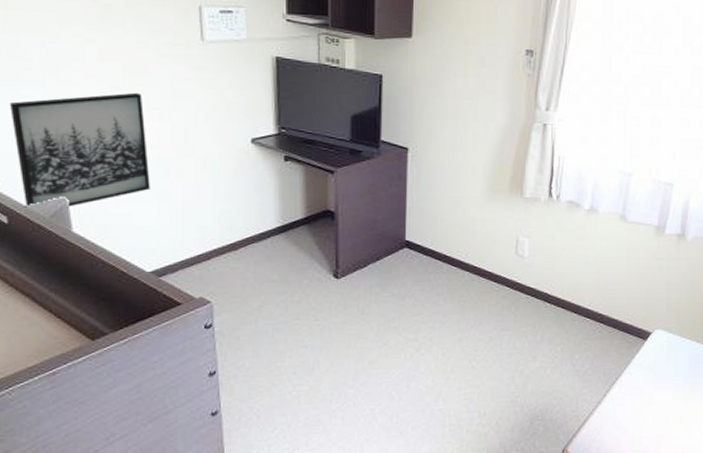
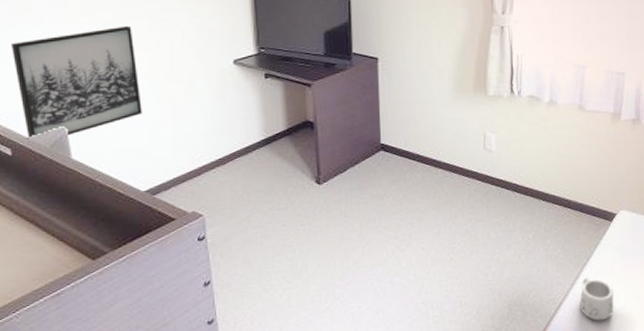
mug: none [605,396,642,442] -> present [579,277,614,321]

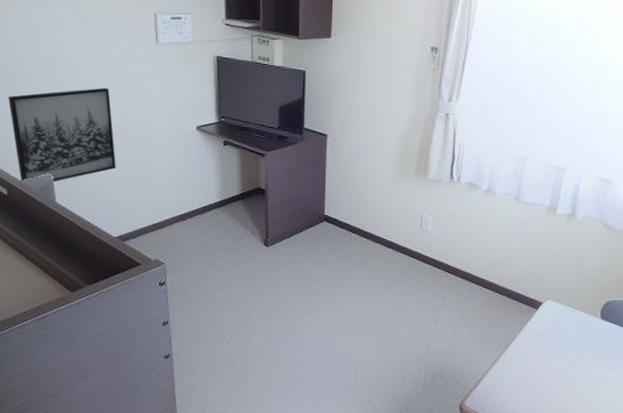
mug: present [579,277,614,321] -> none [498,358,532,400]

